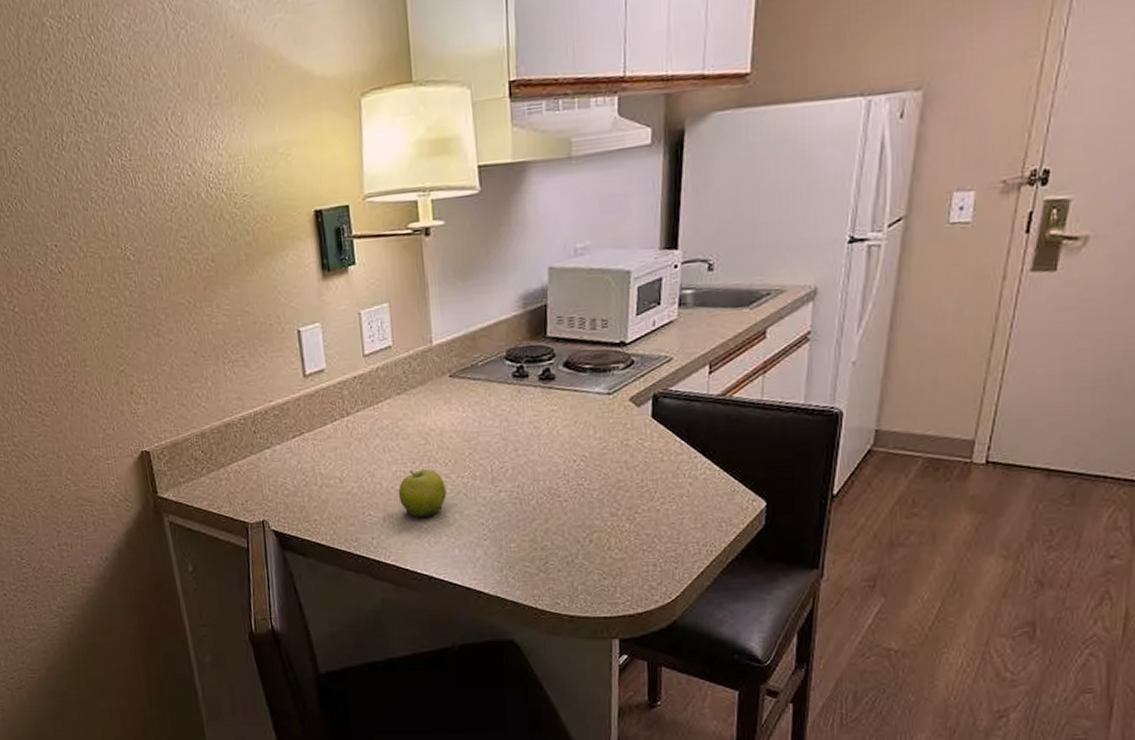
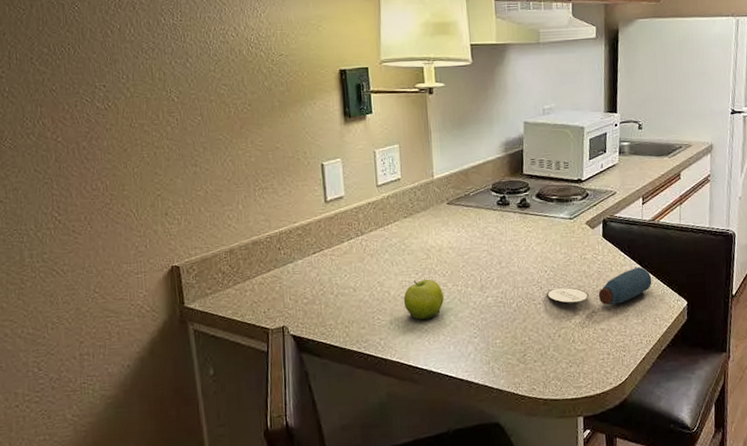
water bottle: none [576,457,718,504] -> present [547,267,652,305]

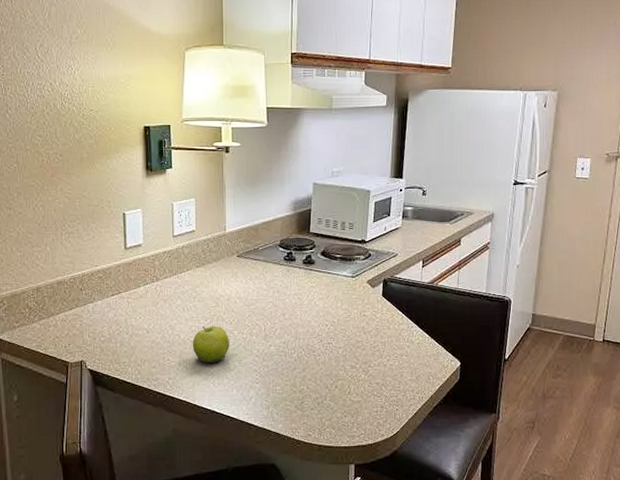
water bottle: present [547,267,652,305] -> none [326,327,428,361]

